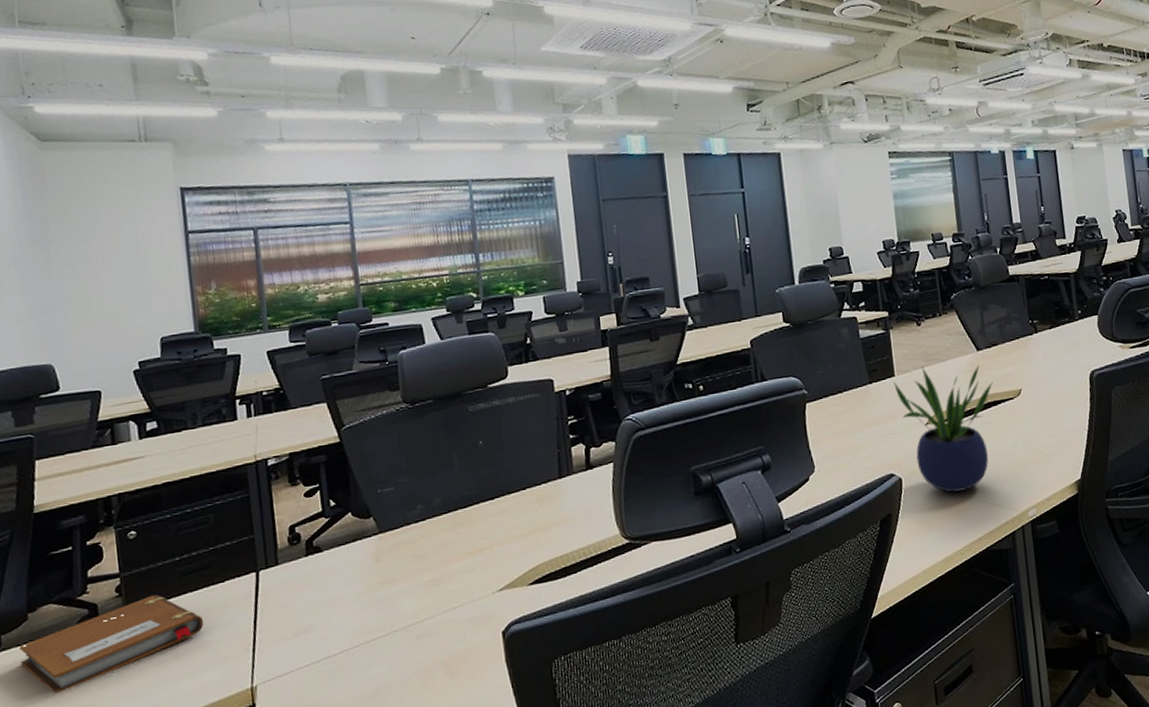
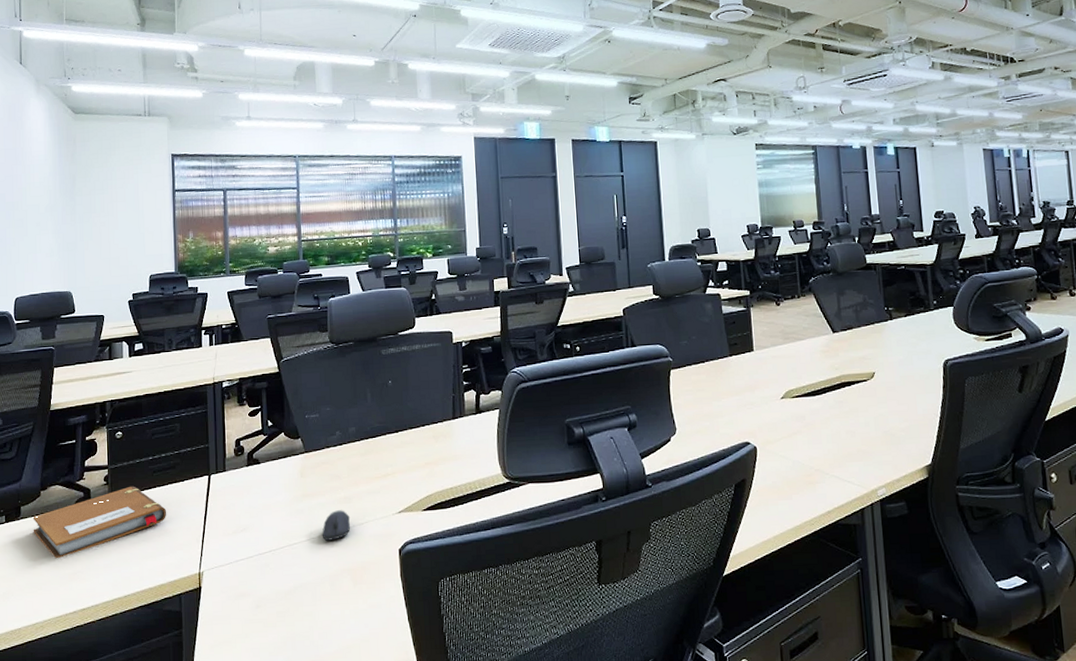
computer mouse: none [406,594,442,632] -> present [321,510,351,541]
potted plant: present [893,366,993,492] -> none [752,343,847,465]

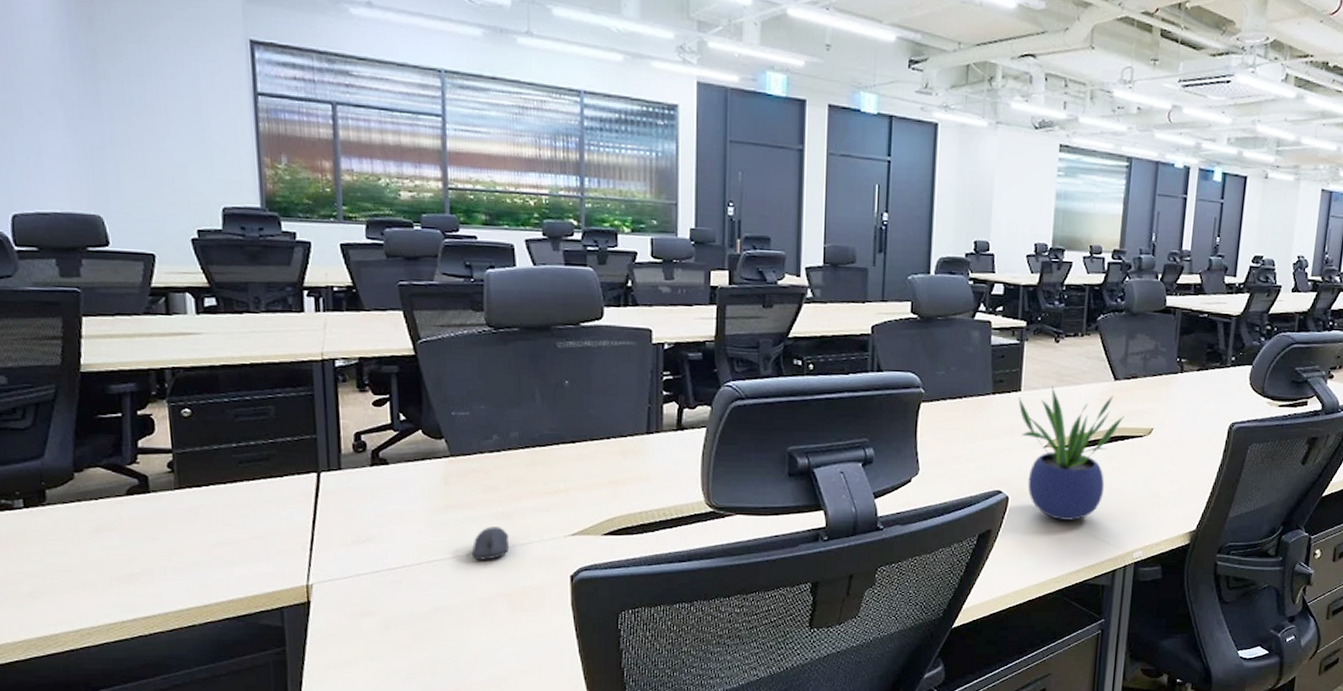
notebook: present [32,486,167,559] -> none [64,476,260,557]
potted plant: none [752,343,847,465] -> present [1018,385,1124,520]

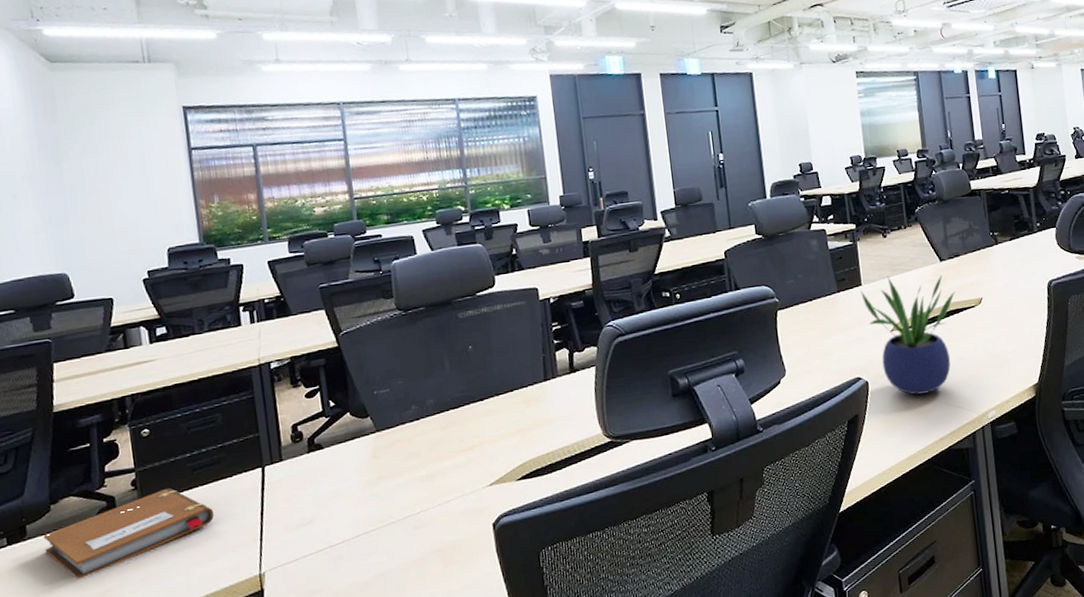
notebook: none [64,476,260,557] -> present [43,487,215,579]
computer mouse: present [471,526,510,560] -> none [402,489,436,524]

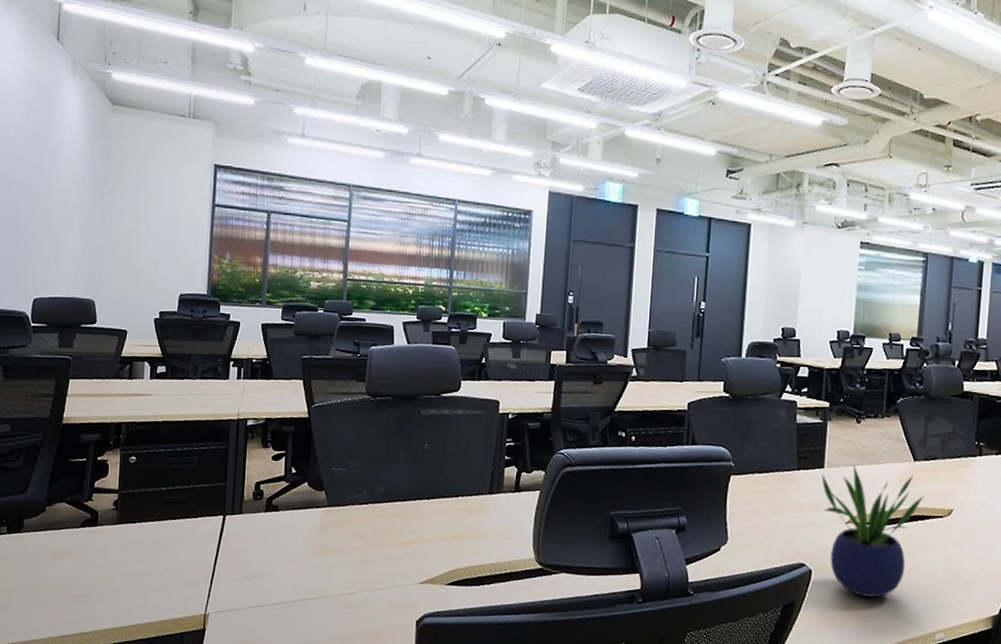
notebook: present [43,487,215,579] -> none [35,514,177,579]

